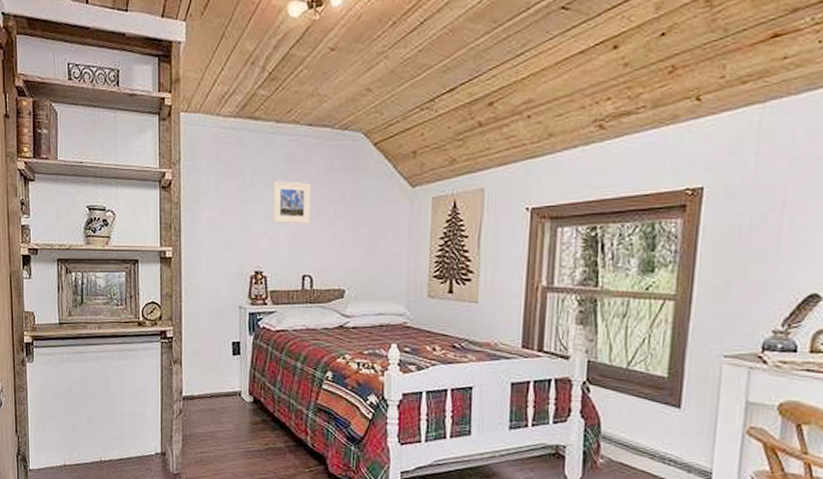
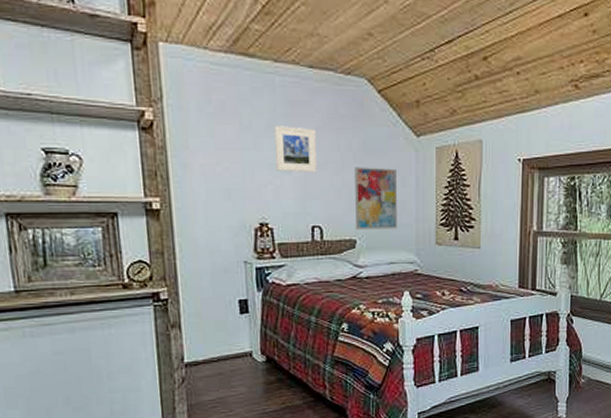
wall art: none [345,218,389,280] -> present [355,167,397,230]

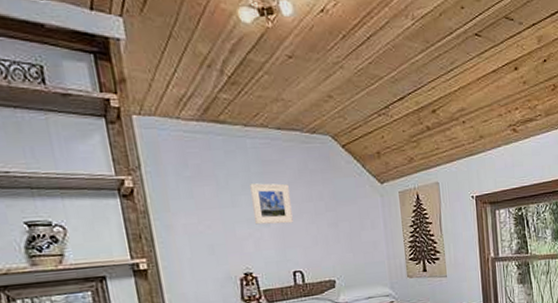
wall art: present [355,167,397,230] -> none [327,213,371,271]

